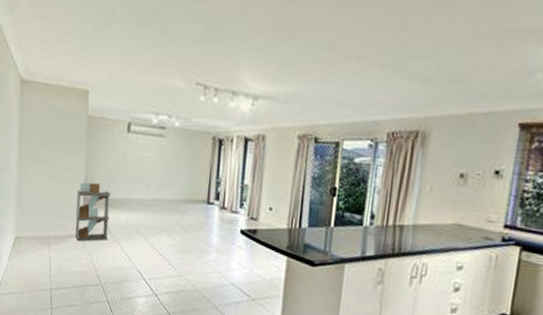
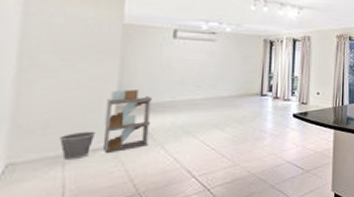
wastebasket: none [47,217,70,243] -> present [59,131,96,161]

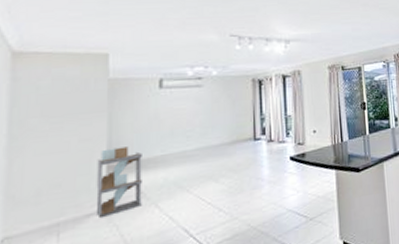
wastebasket: present [59,131,96,161] -> none [53,195,89,230]

